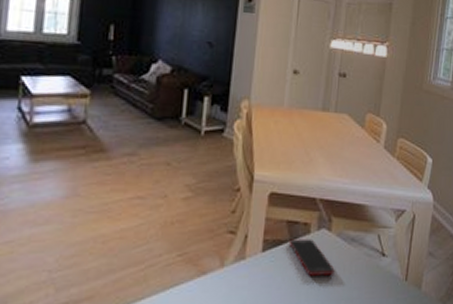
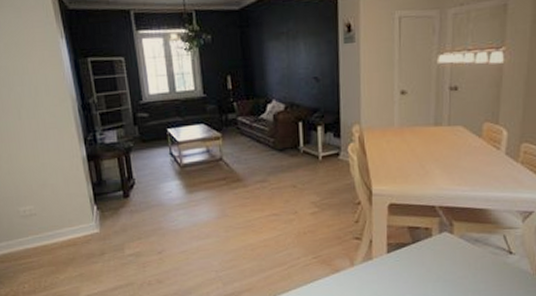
cell phone: present [289,239,335,276] -> none [411,241,460,272]

